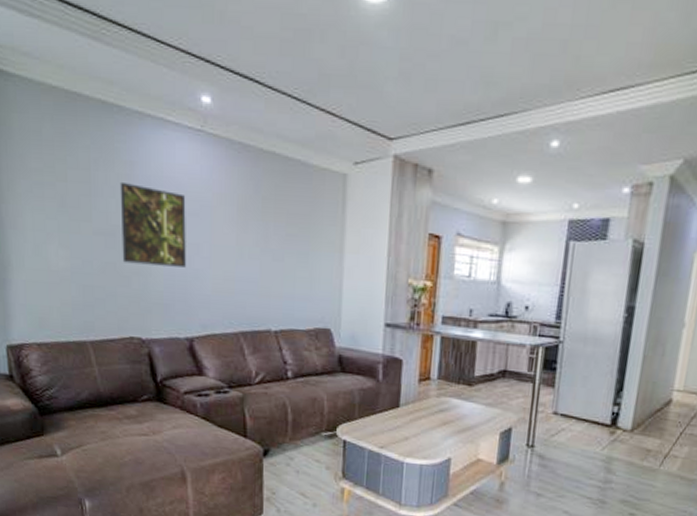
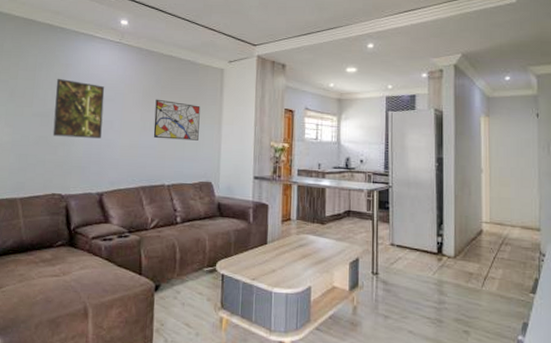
wall art: none [253,215,315,274] -> present [153,99,200,141]

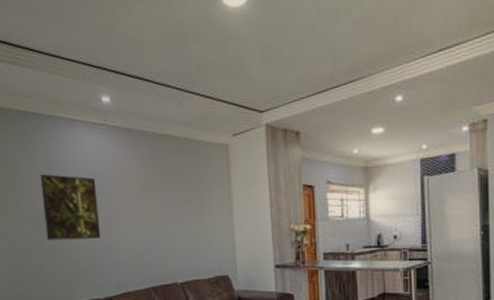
wall art: present [153,99,200,141] -> none [155,187,209,233]

